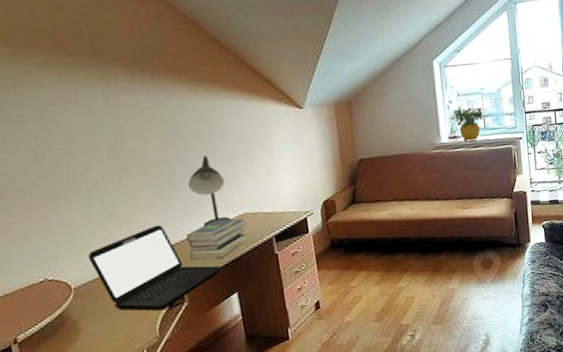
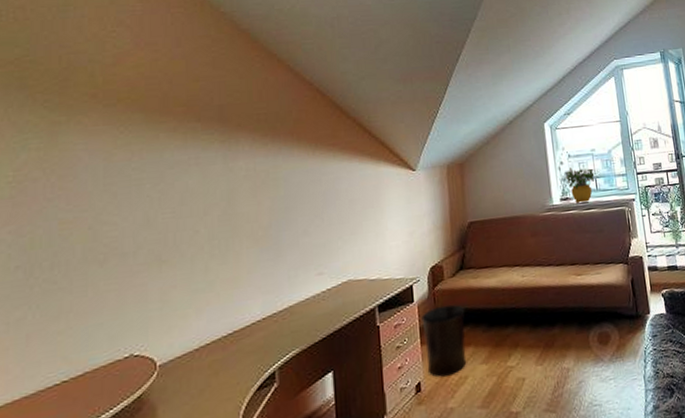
laptop: present [87,224,222,311] -> none [180,292,318,394]
books: present [186,218,248,261] -> none [286,286,349,334]
desk lamp: present [188,156,232,227] -> none [294,219,335,296]
waste bin: none [316,235,361,297] -> present [421,305,467,377]

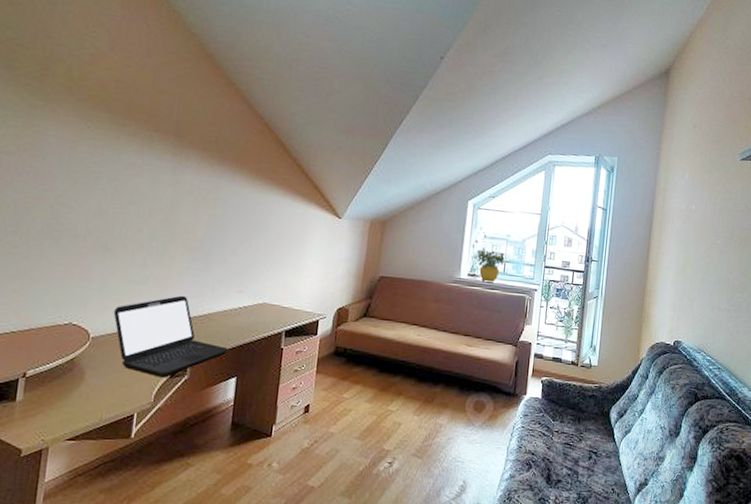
laptop: none [180,292,318,394] -> present [113,295,228,378]
waste bin: present [421,305,467,377] -> none [319,344,361,405]

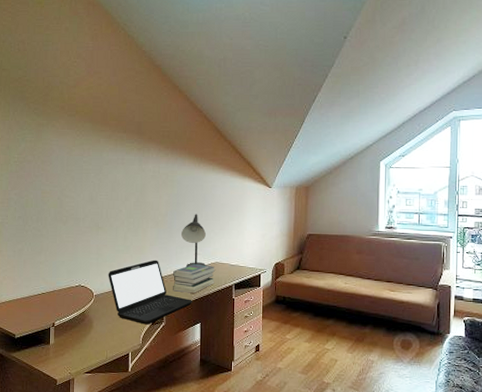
books: none [203,303,262,340] -> present [173,263,215,293]
desk lamp: none [221,242,254,307] -> present [181,214,206,267]
potted flower: present [476,247,506,282] -> none [391,202,420,233]

